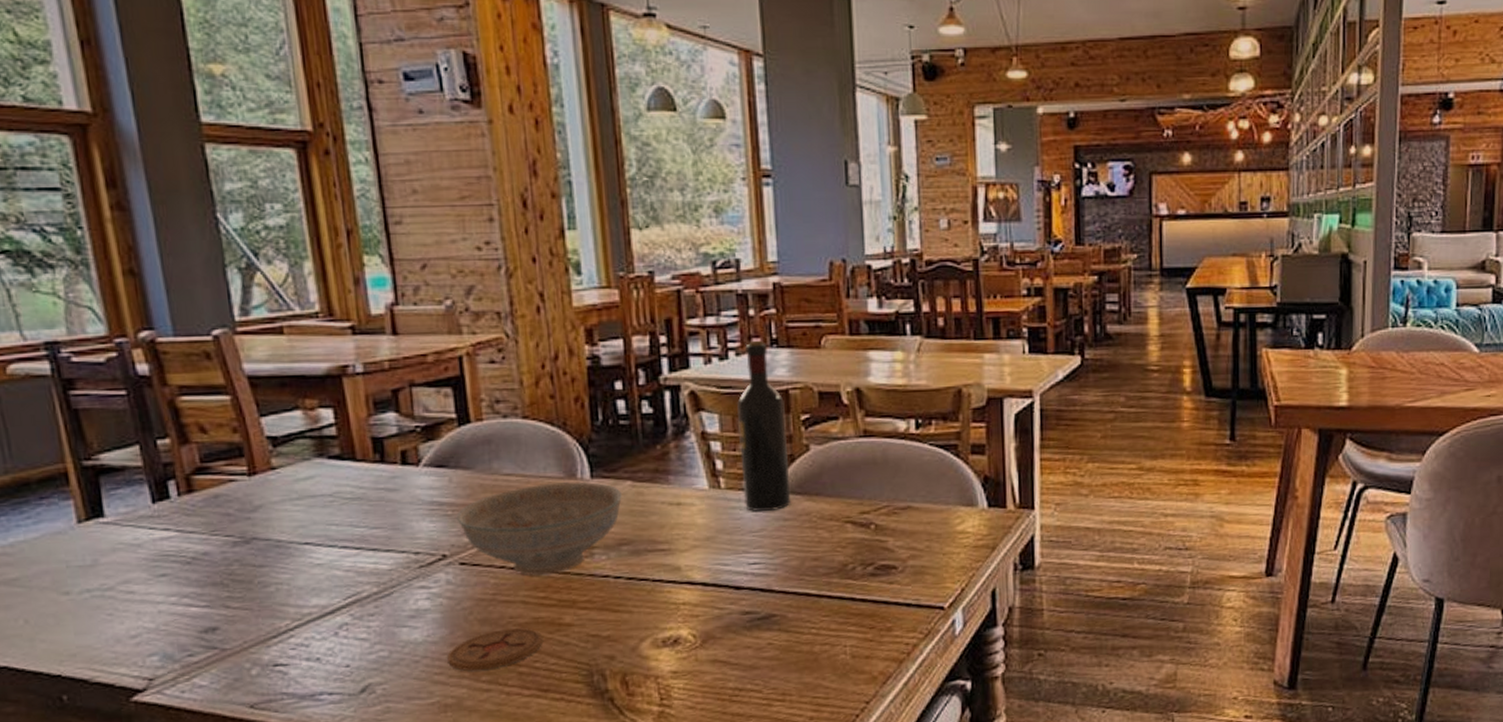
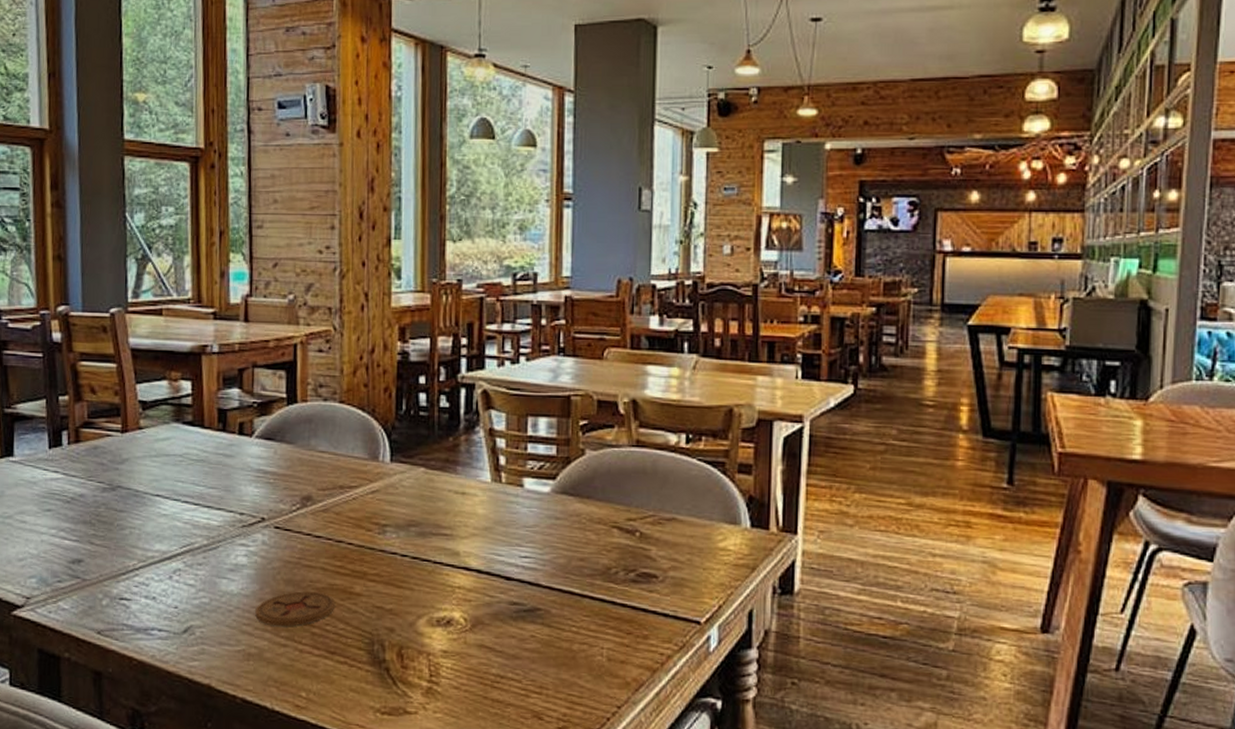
decorative bowl: present [456,482,622,575] -> none [276,463,415,546]
wine bottle: present [736,341,791,511] -> none [521,349,566,508]

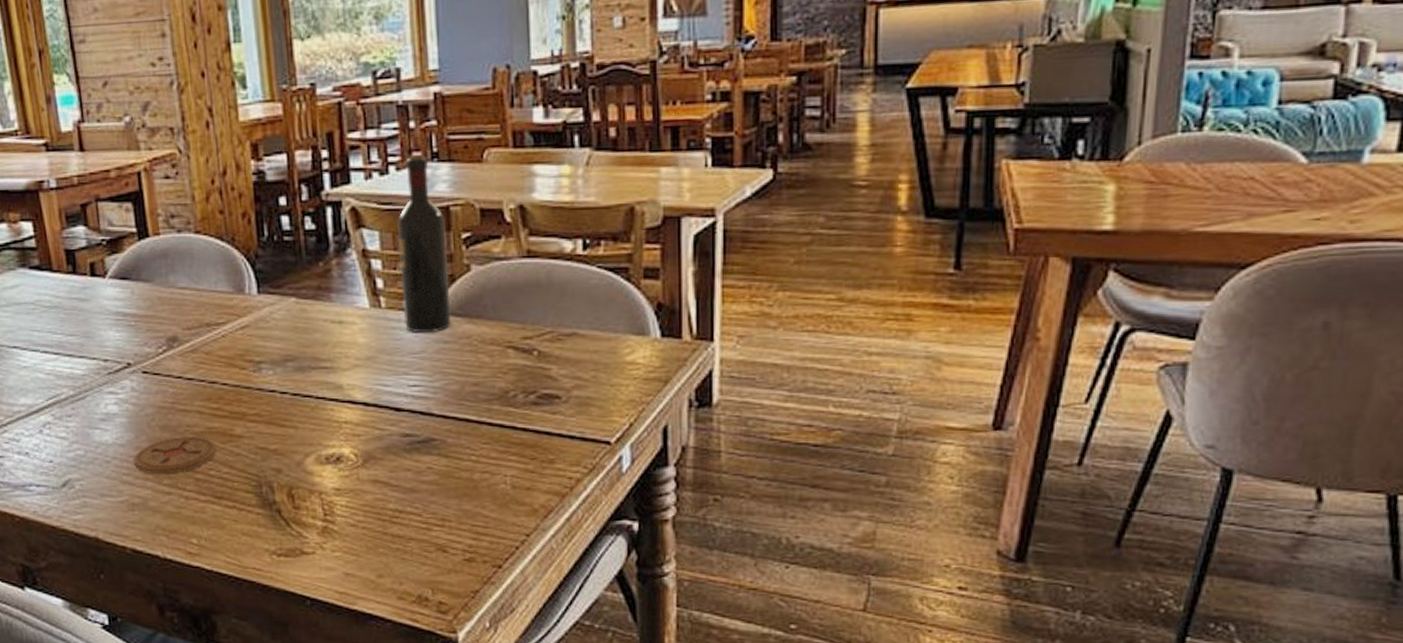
wine bottle: none [521,349,566,508] -> present [397,155,452,332]

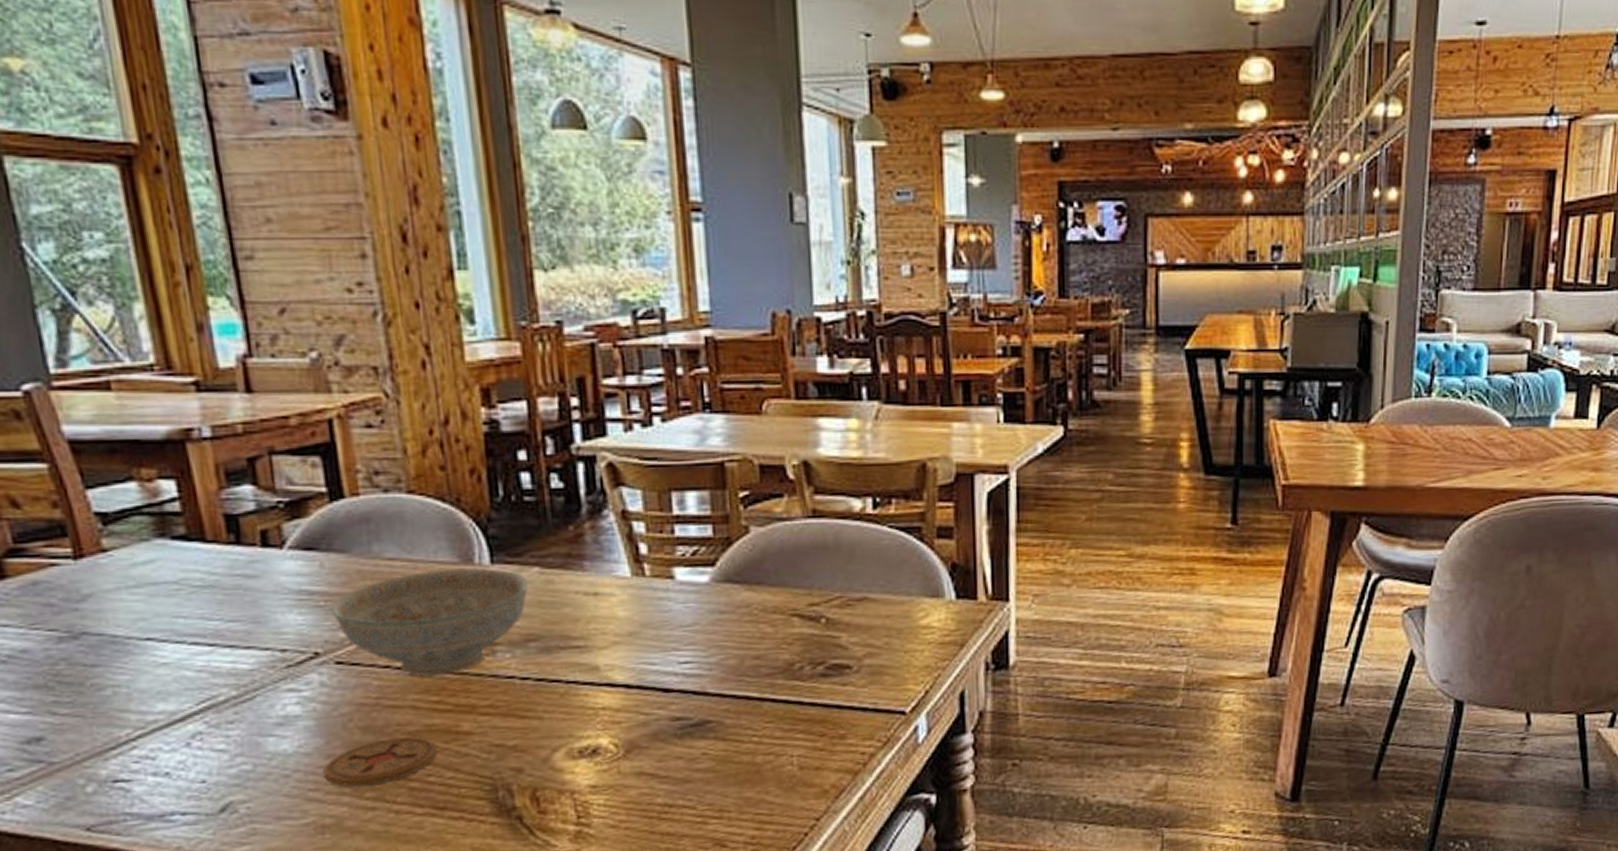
decorative bowl: none [138,297,287,386] -> present [329,568,528,676]
wine bottle: present [397,155,452,332] -> none [663,405,729,603]

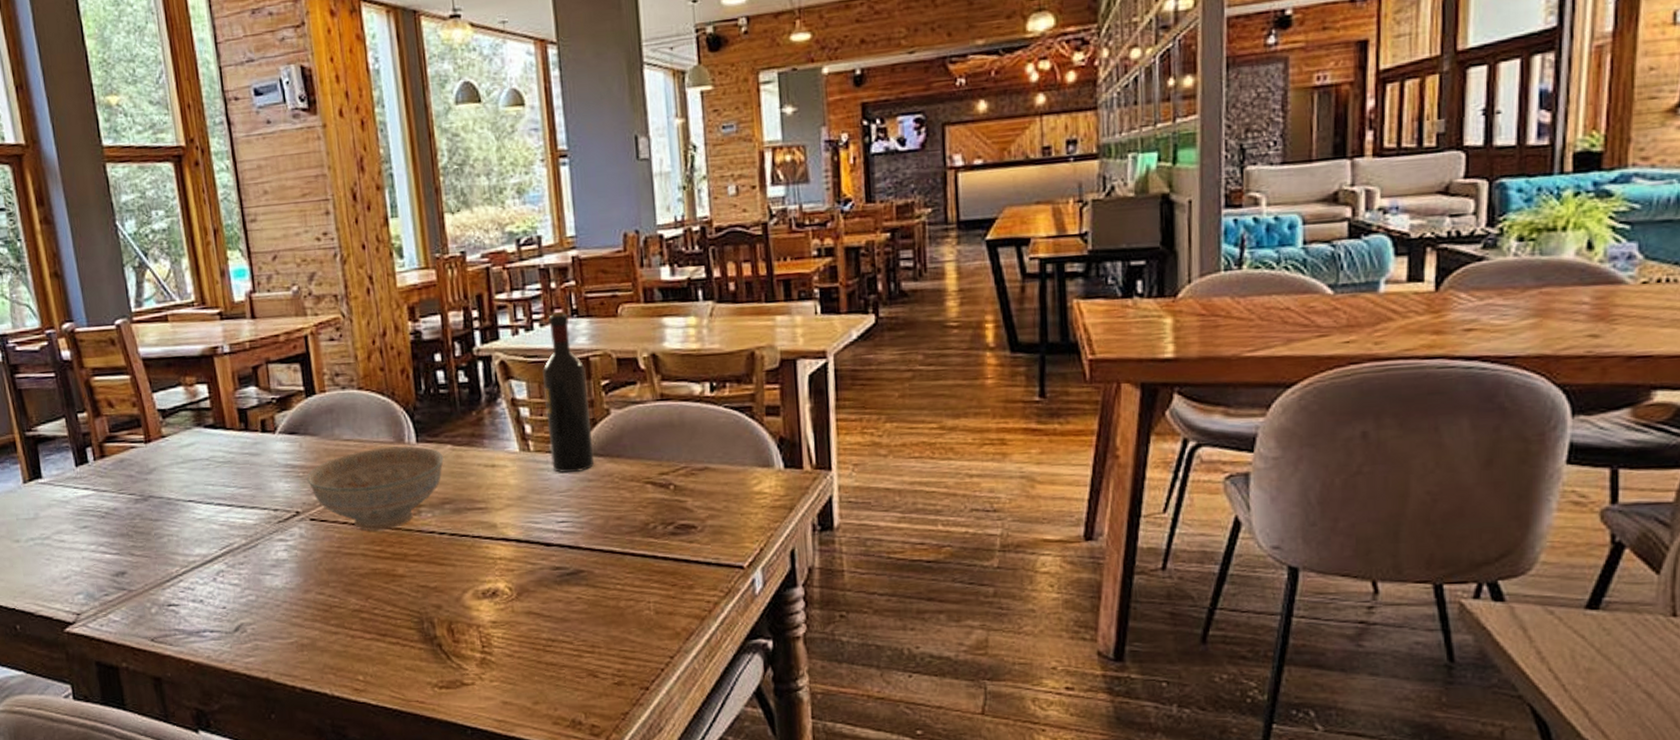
coaster: present [323,737,438,787] -> none [302,578,381,616]
wine bottle: none [663,405,729,603] -> present [542,312,595,473]

